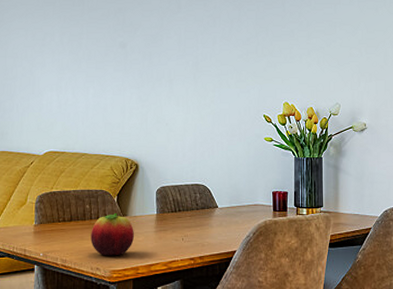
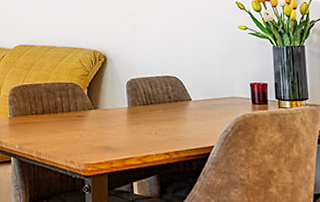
fruit: present [90,213,134,256] -> none [63,106,106,149]

